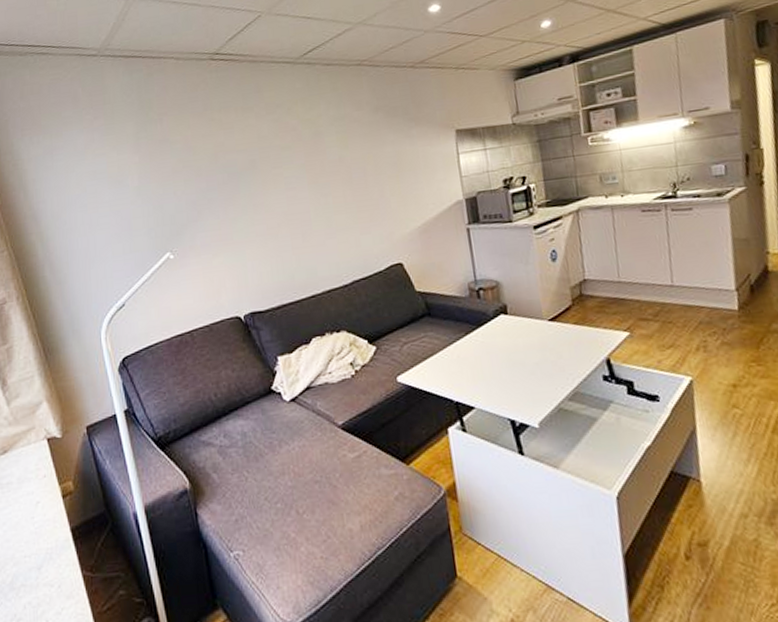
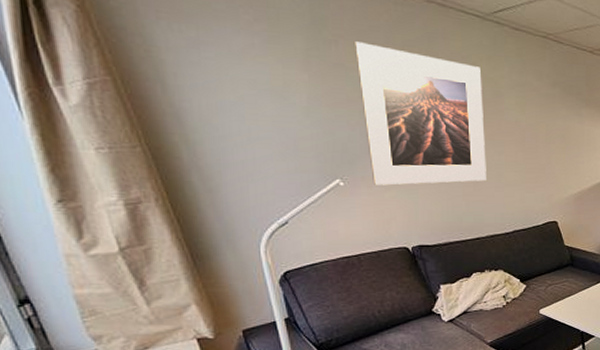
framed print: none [176,111,315,253] -> present [353,41,486,186]

